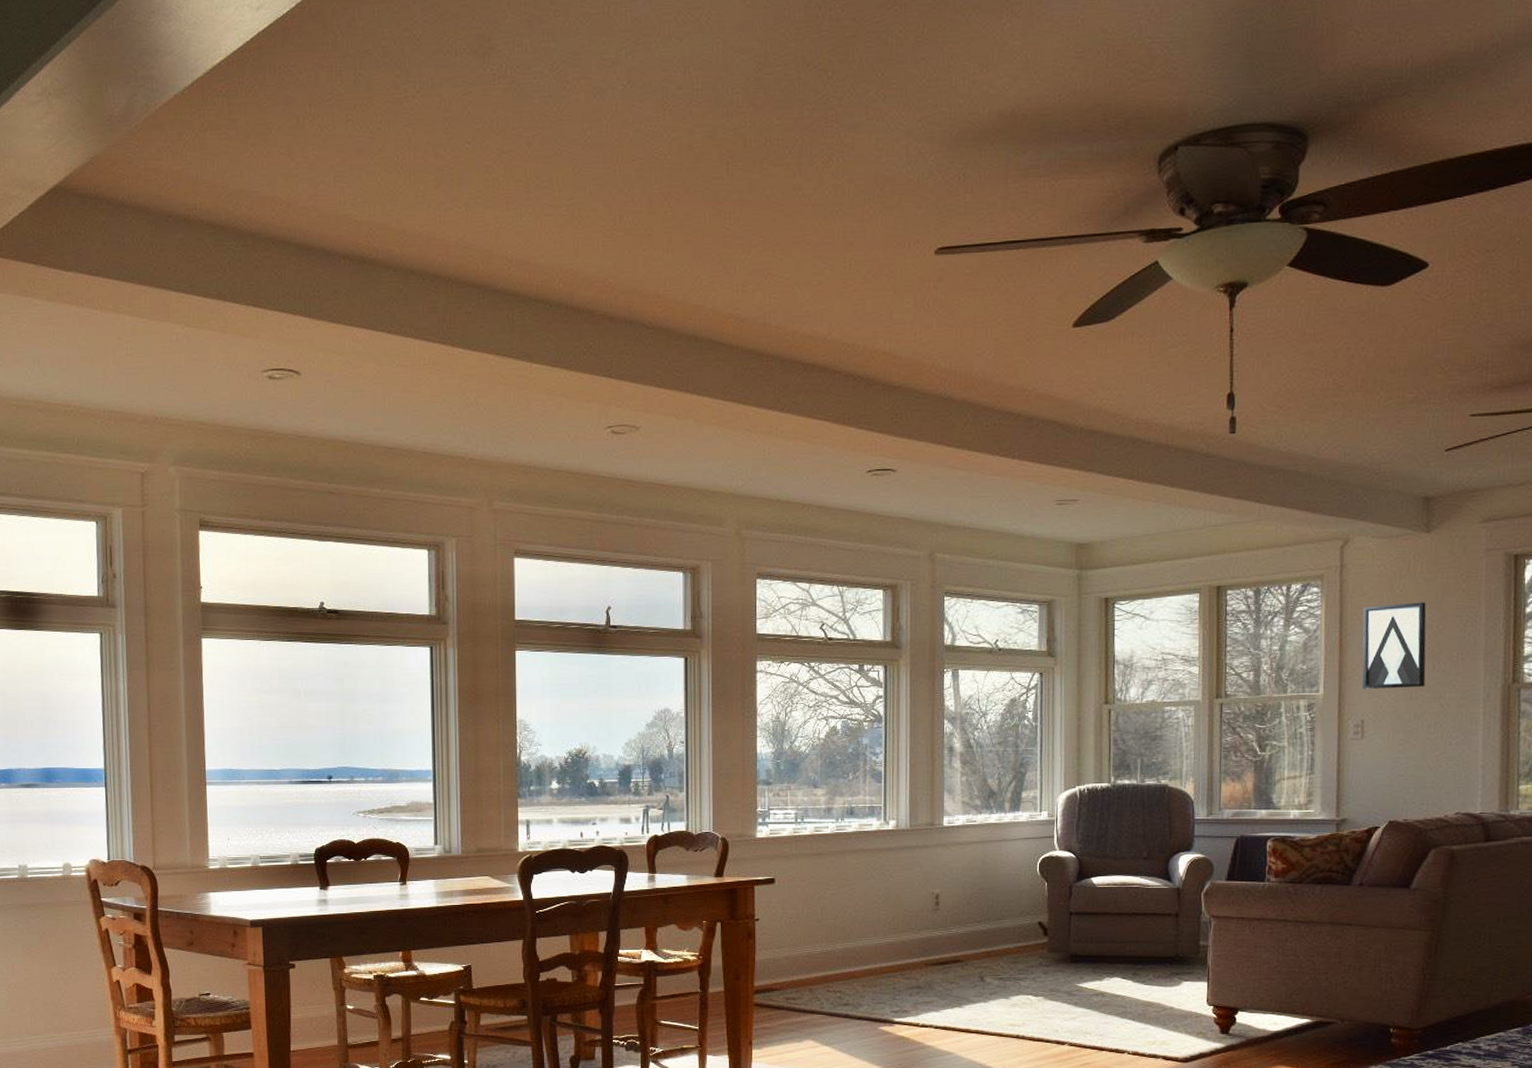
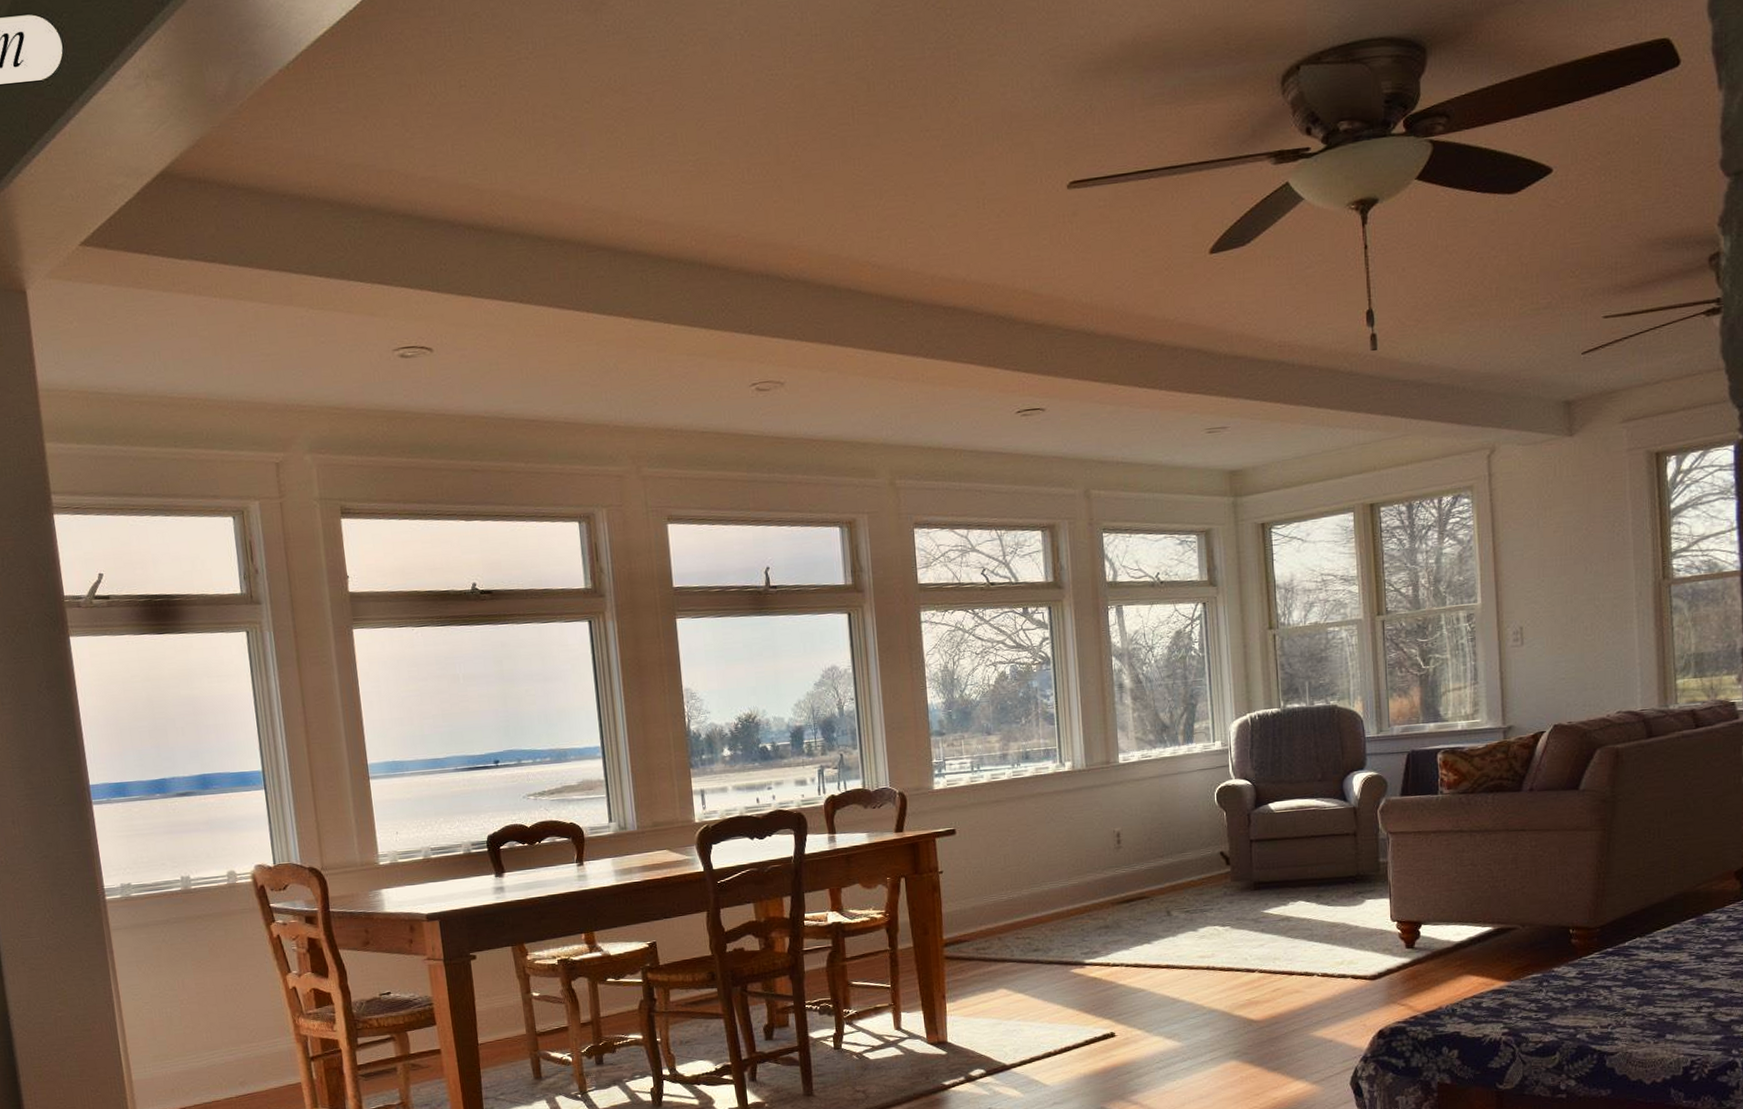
wall art: present [1362,602,1426,690] -> none [1513,505,1579,597]

